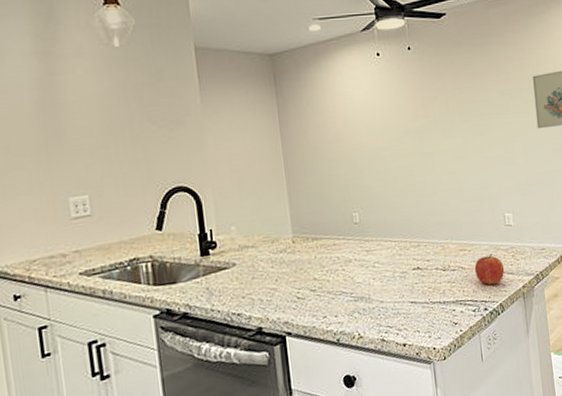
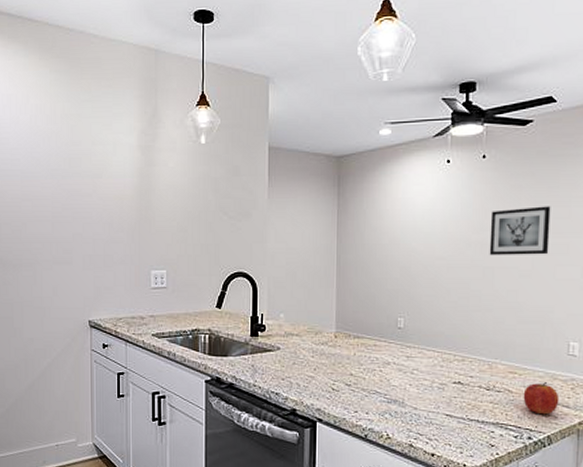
wall art: none [422,91,476,141] -> present [489,206,551,255]

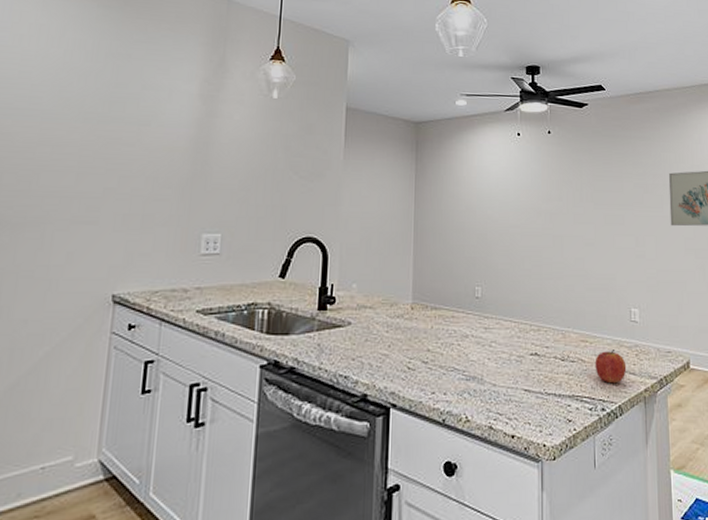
wall art: present [489,206,551,255] -> none [557,180,608,225]

